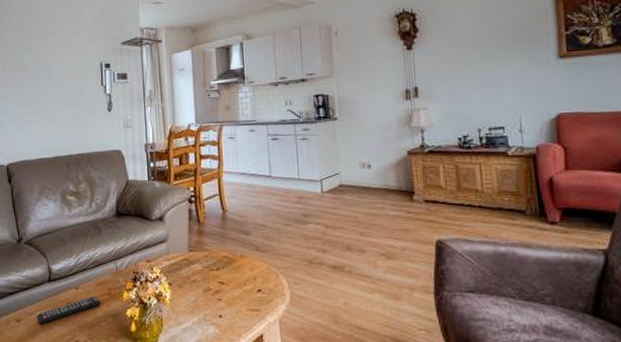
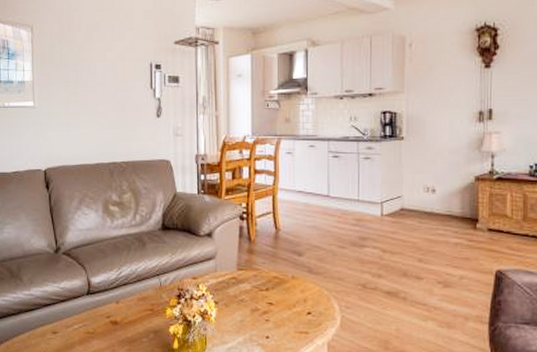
remote control: present [36,296,100,325] -> none [74,311,142,338]

